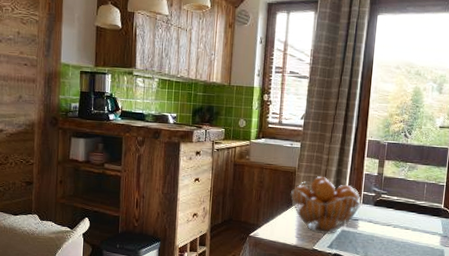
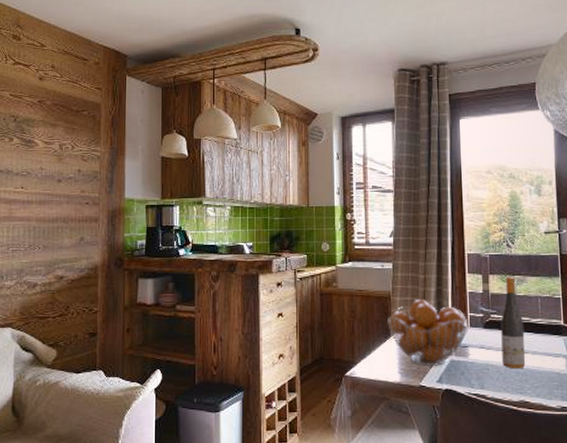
wine bottle: none [386,162,410,242] -> present [501,276,526,370]

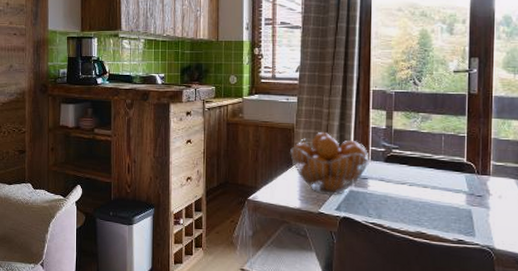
wine bottle: present [501,276,526,370] -> none [401,113,426,203]

